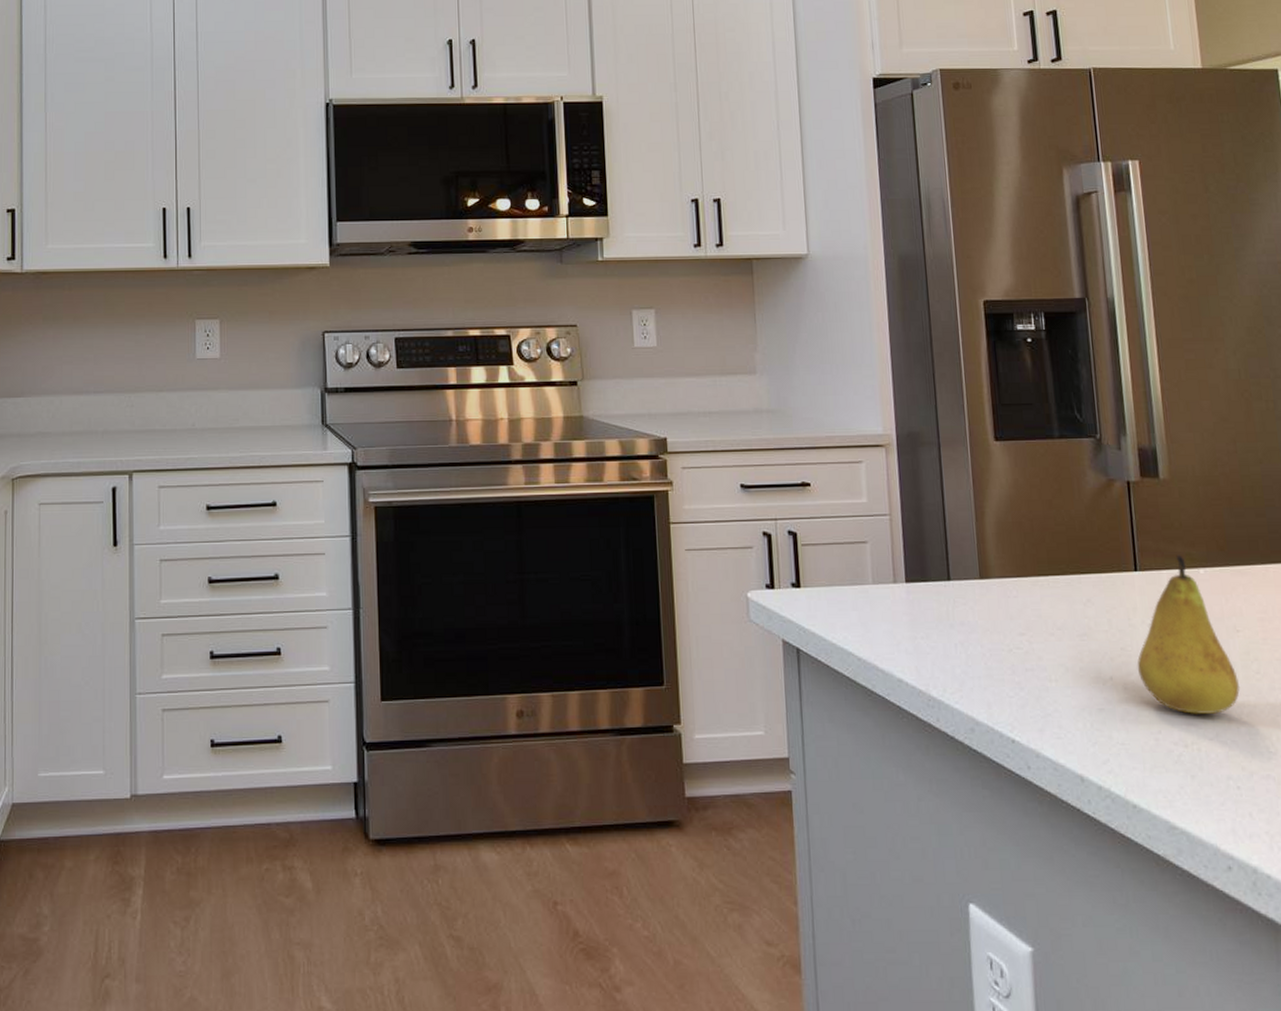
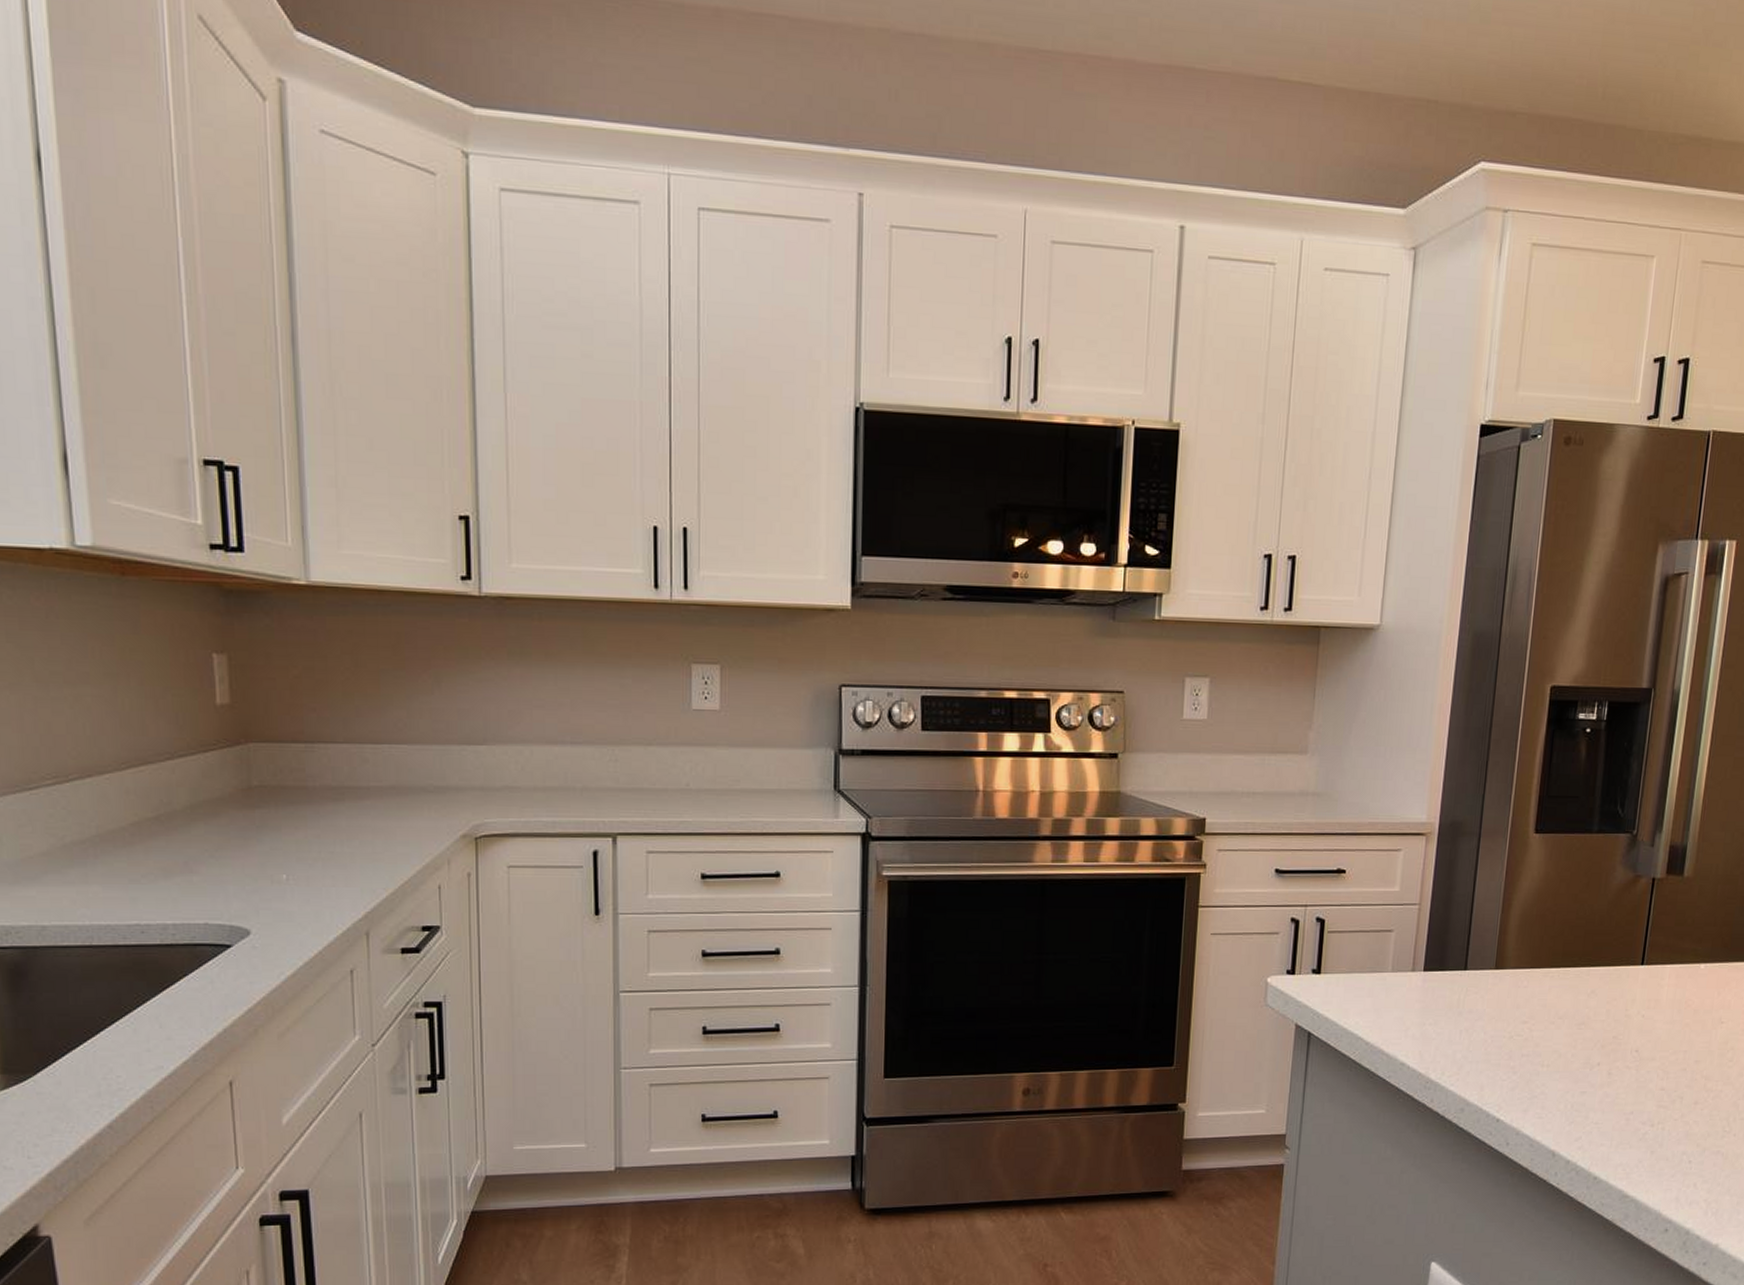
fruit: present [1137,554,1241,714] -> none [1624,950,1713,1097]

